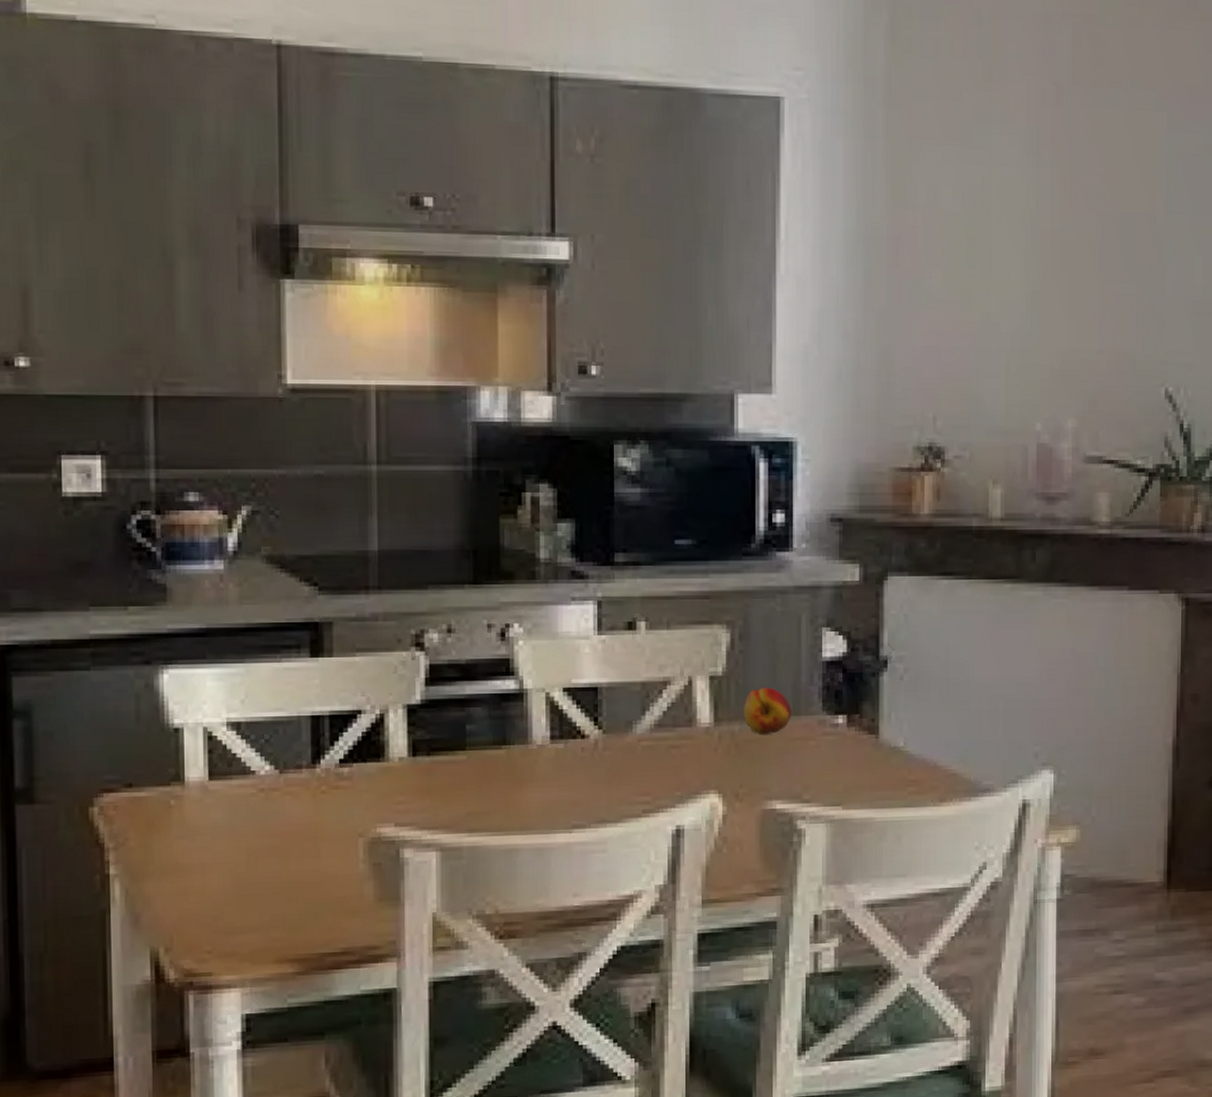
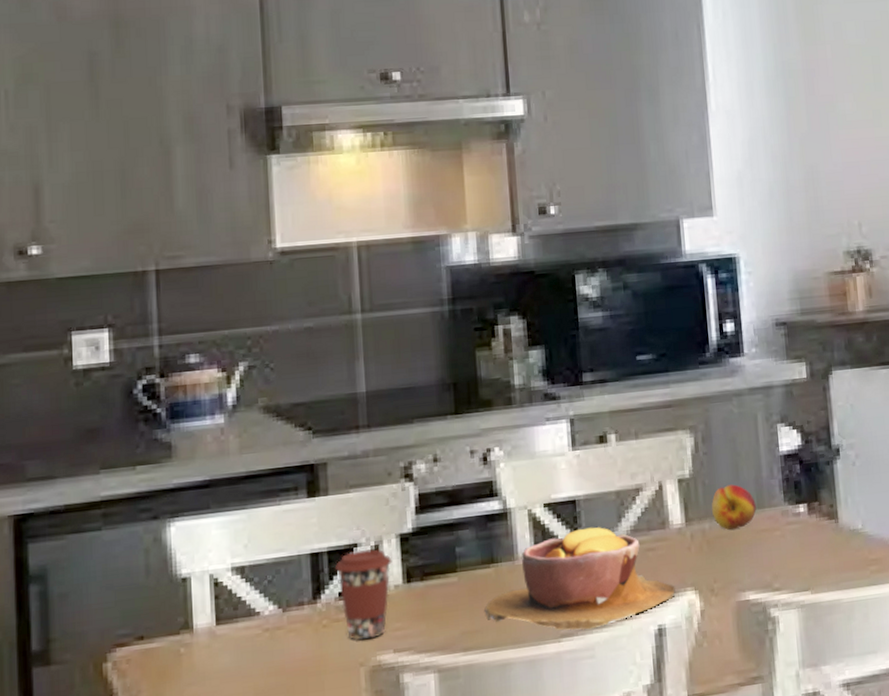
coffee cup: none [336,717,398,810] -> present [334,549,393,640]
bowl: none [493,717,697,823] -> present [484,527,675,630]

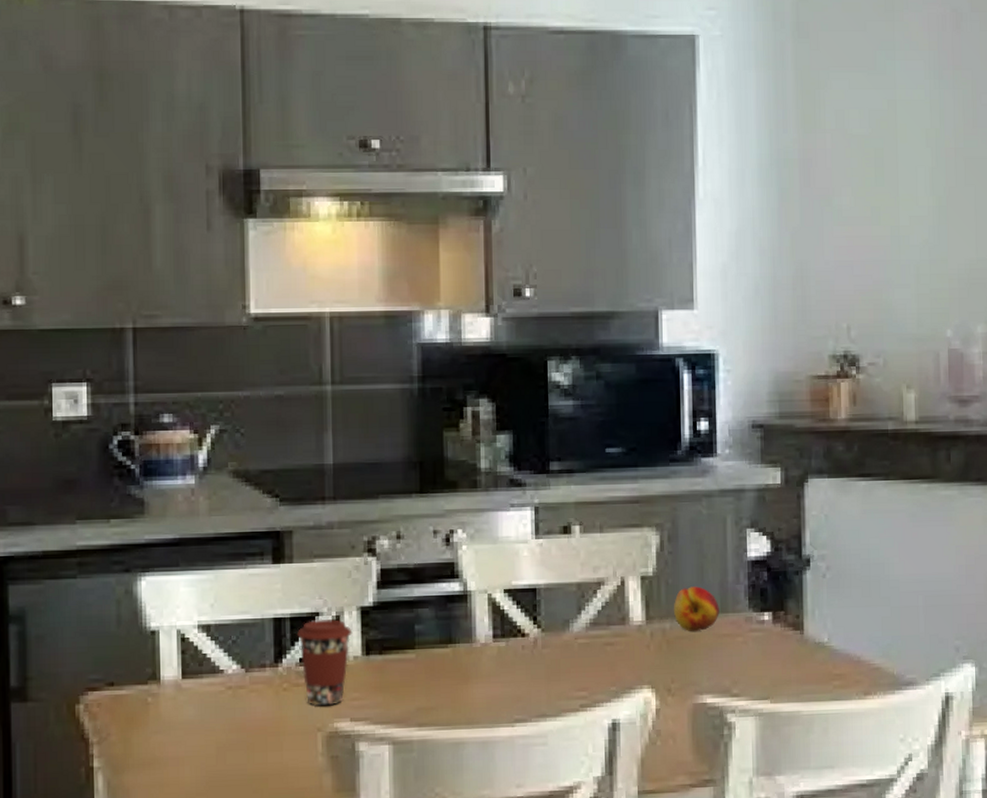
bowl: present [484,527,675,630] -> none [440,616,632,717]

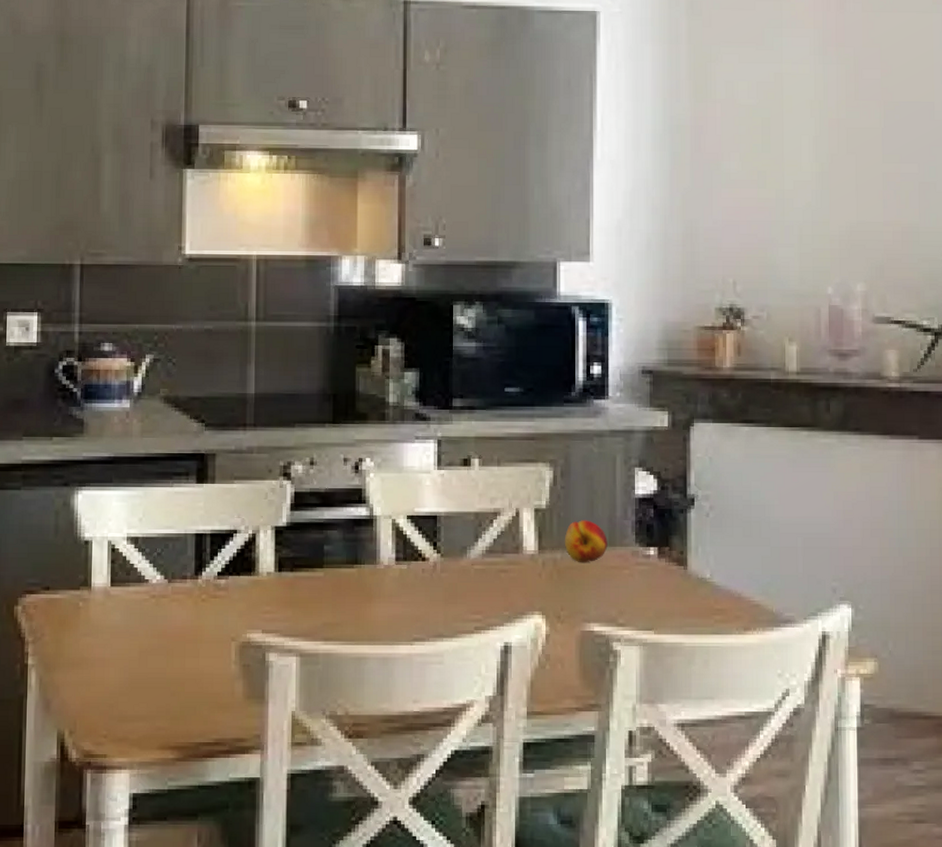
coffee cup: present [296,618,353,706] -> none [215,536,267,618]

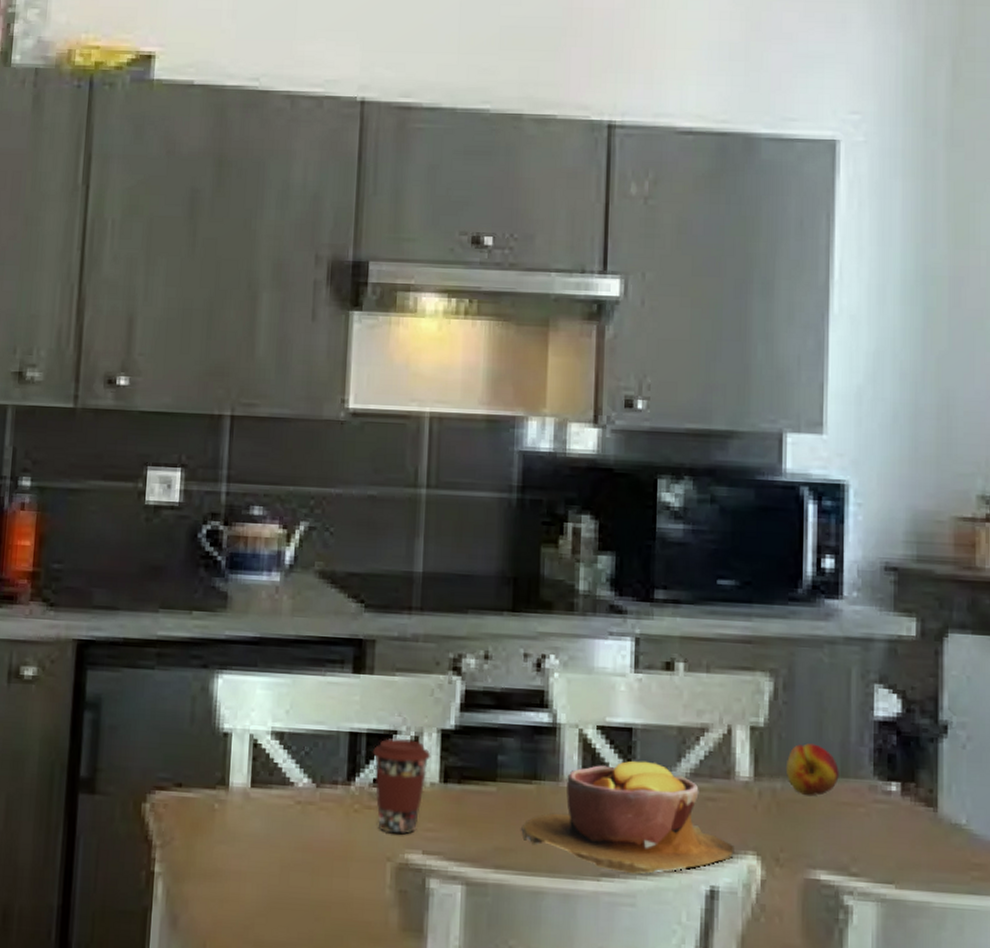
coffee cup: none [215,536,267,618] -> present [372,738,431,835]
bowl: none [346,543,523,637] -> present [521,760,734,874]

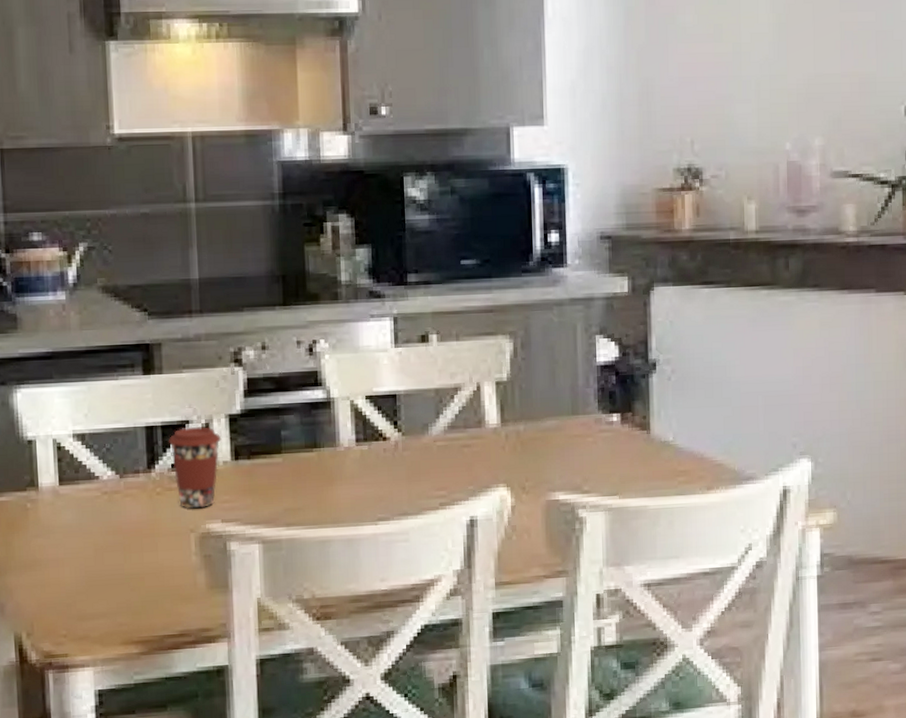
bowl: present [521,760,734,874] -> none [307,421,488,515]
fruit: present [785,743,839,797] -> none [526,390,571,434]

